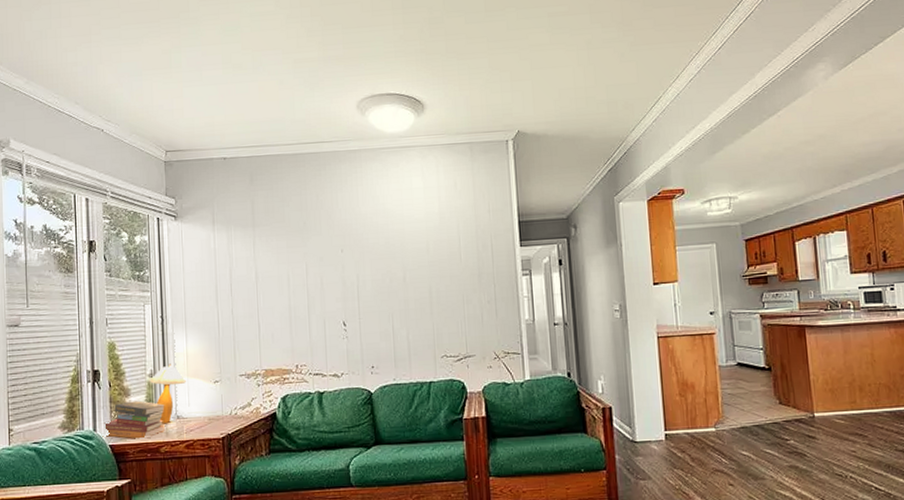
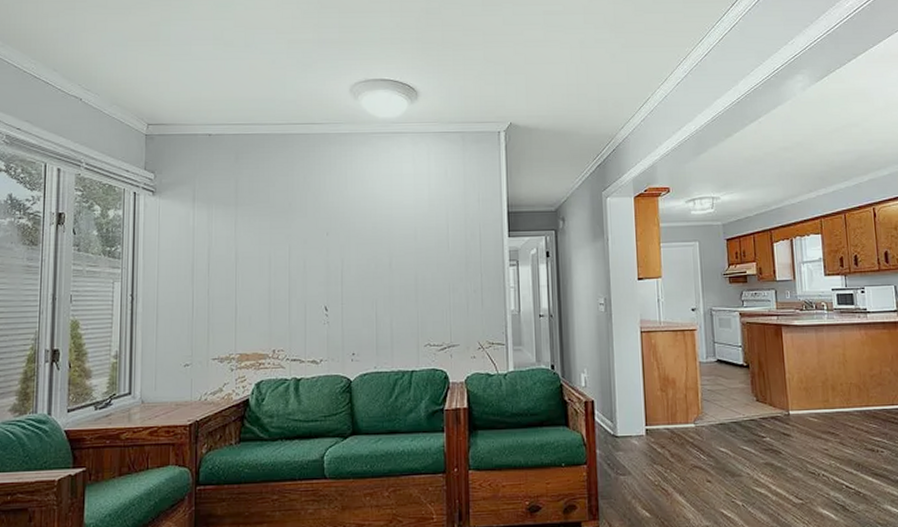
books: present [103,401,166,439] -> none [59,383,129,425]
table lamp: present [149,363,186,424] -> none [113,344,154,409]

